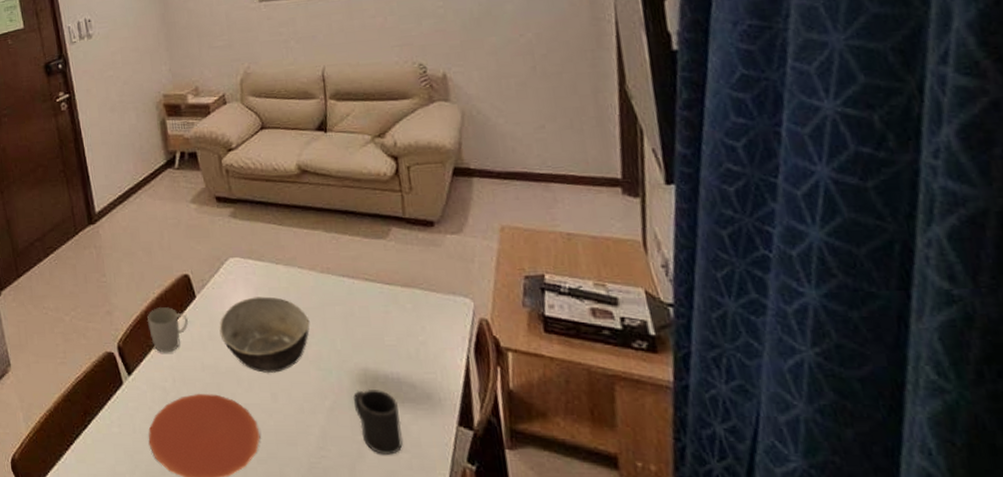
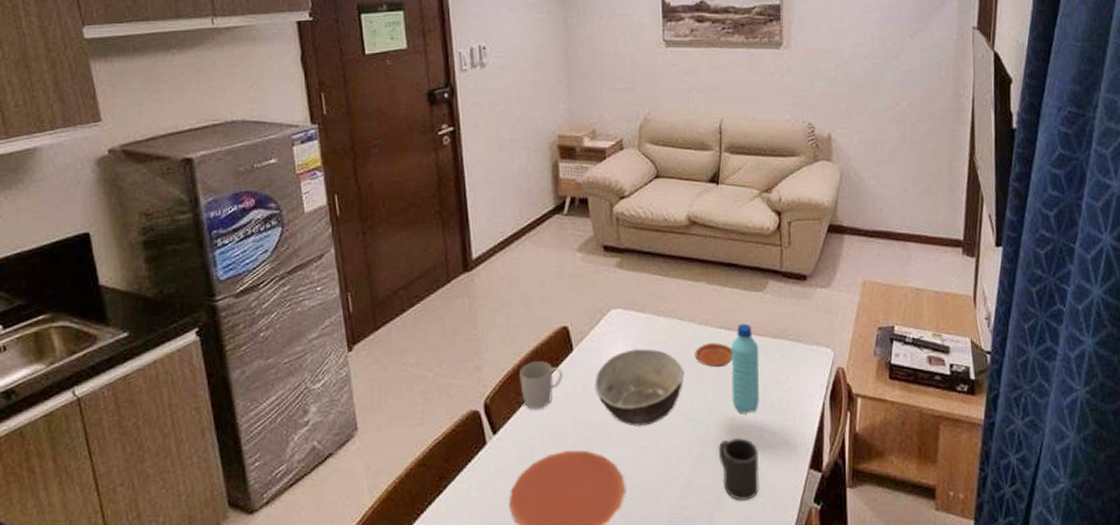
plate: none [318,291,359,317] -> present [695,343,732,368]
water bottle: none [356,272,394,365] -> present [731,323,760,414]

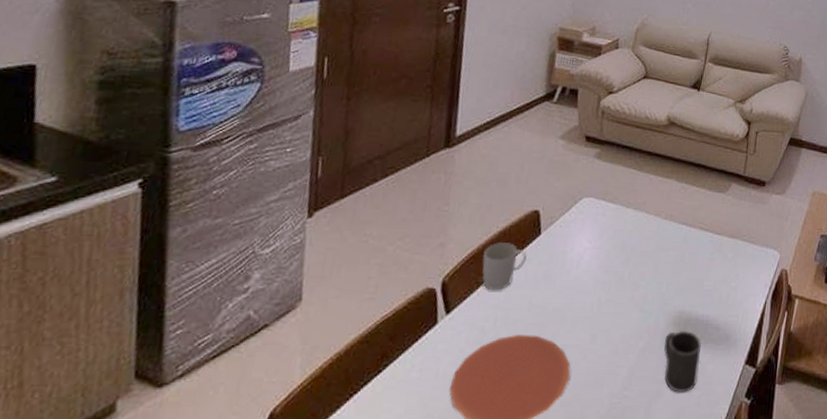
bowl: present [594,348,685,426] -> none [555,238,644,314]
plate: present [695,343,732,368] -> none [655,237,691,262]
water bottle: present [731,323,760,414] -> none [684,221,715,308]

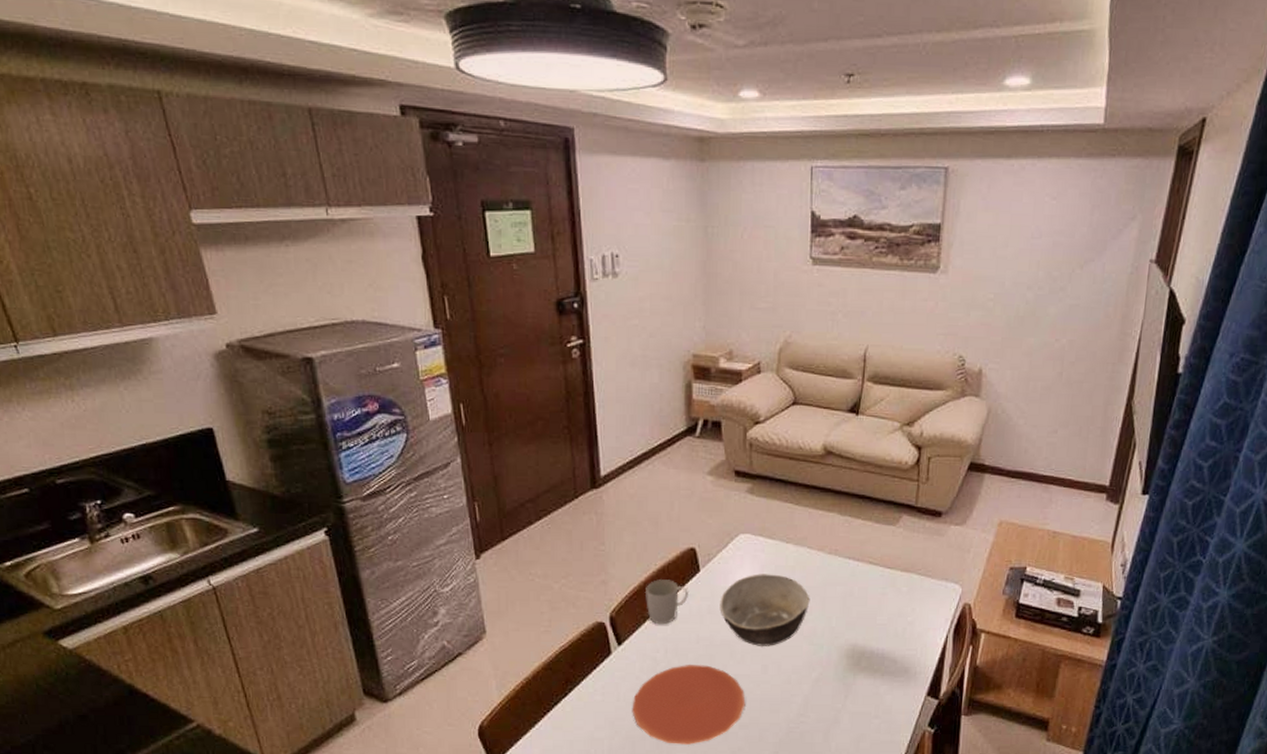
bowl: none [555,238,644,314] -> present [719,574,810,646]
mug: present [664,330,701,393] -> none [838,662,878,720]

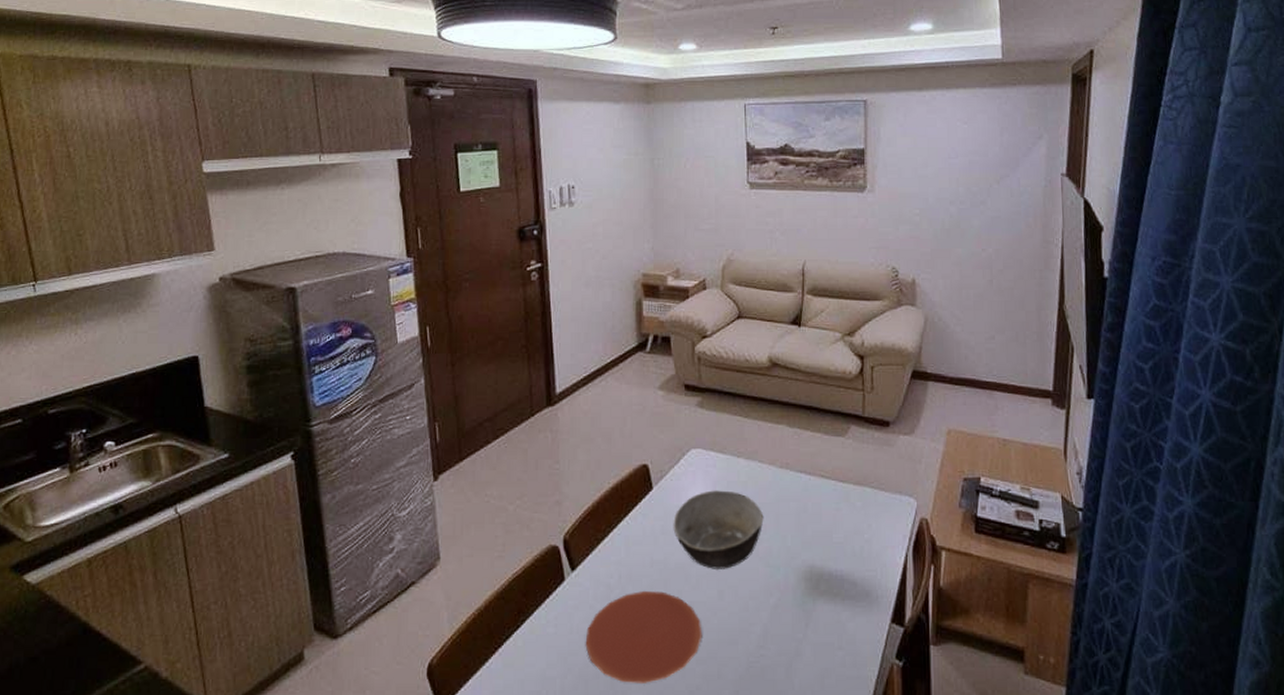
mug: present [644,579,688,625] -> none [598,498,641,547]

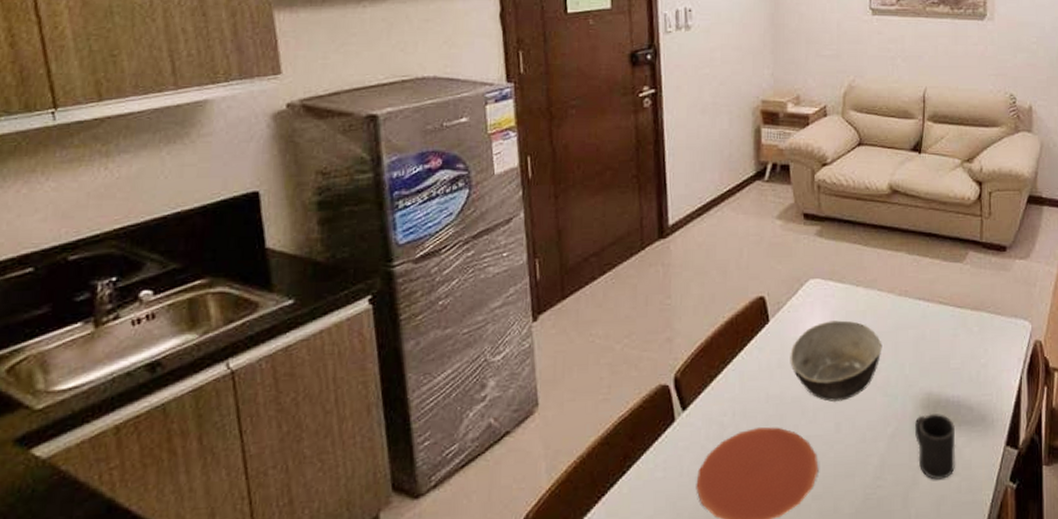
mug: none [797,586,840,652] -> present [914,413,956,480]

